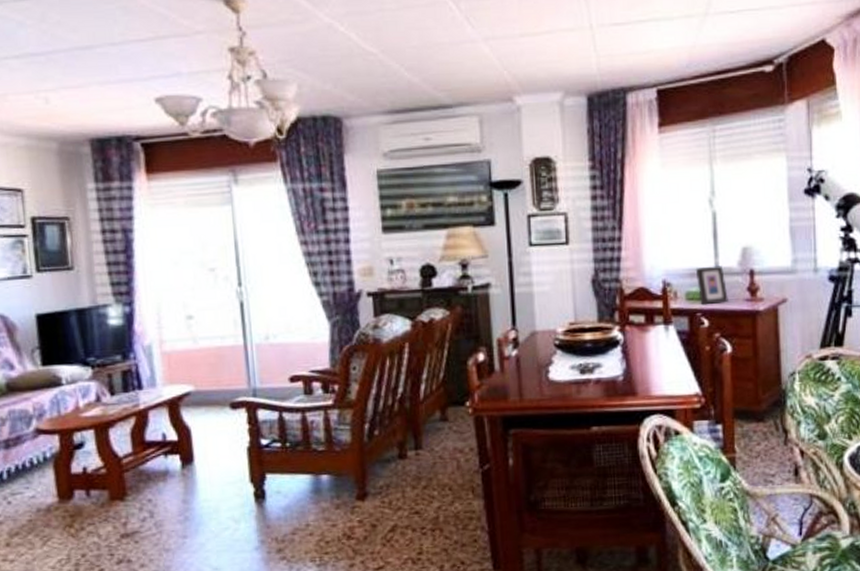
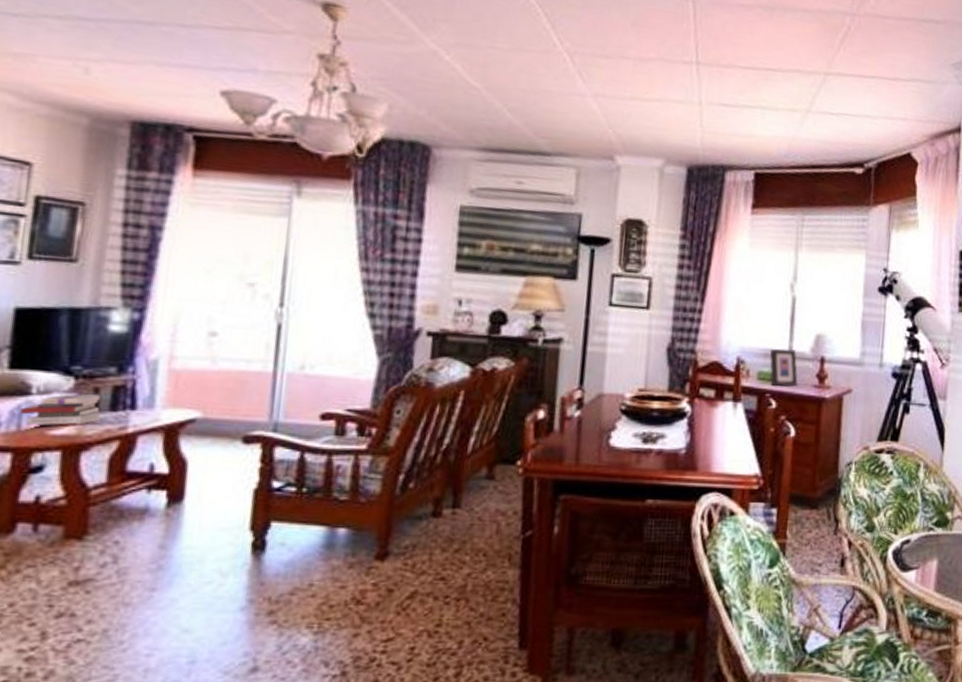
books: none [56,379,118,411] -> present [19,393,101,427]

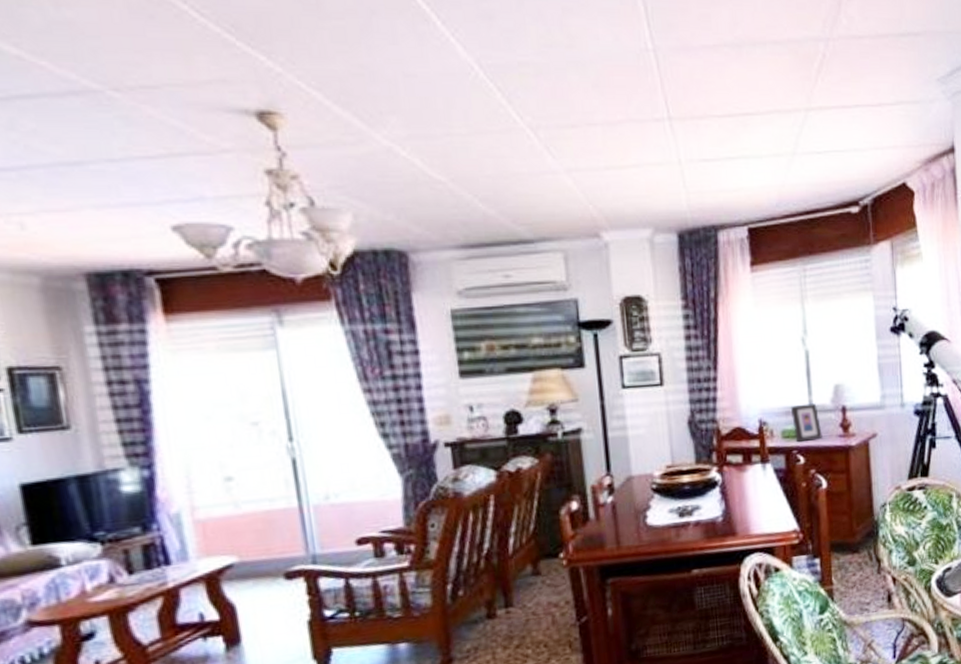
books: present [19,393,101,427] -> none [54,555,138,597]

